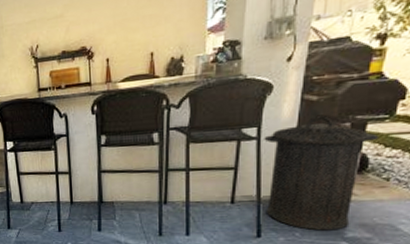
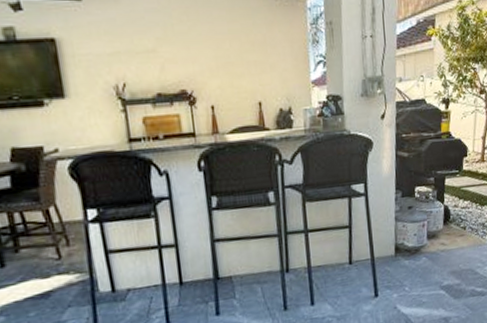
trash can: present [264,114,380,231] -> none [370,170,455,283]

